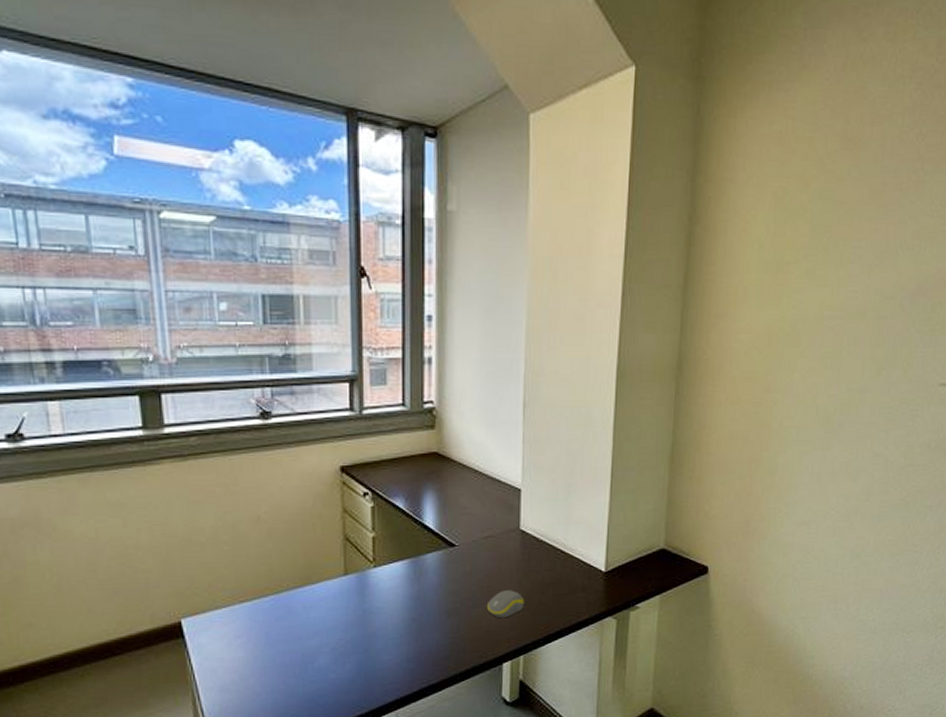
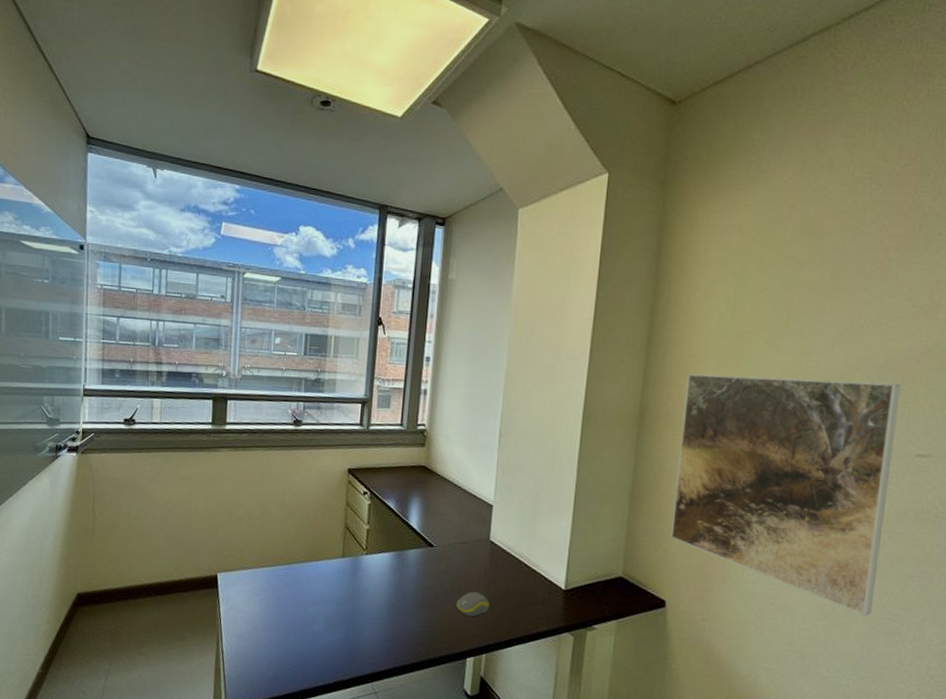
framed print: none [711,311,930,551] -> present [670,374,901,616]

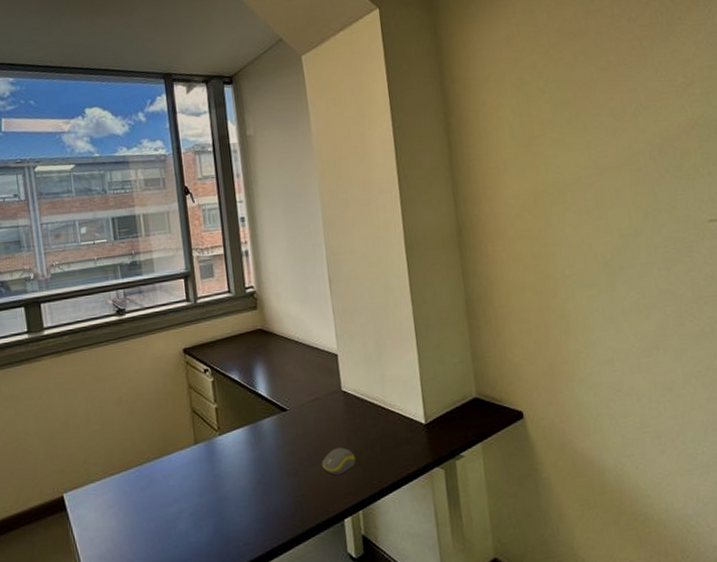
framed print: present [670,374,901,616] -> none [493,159,707,383]

